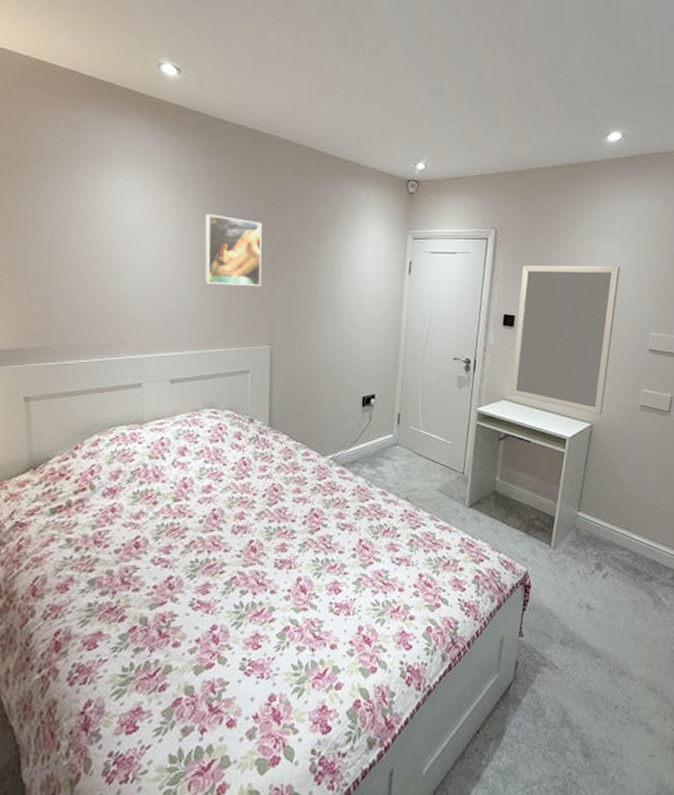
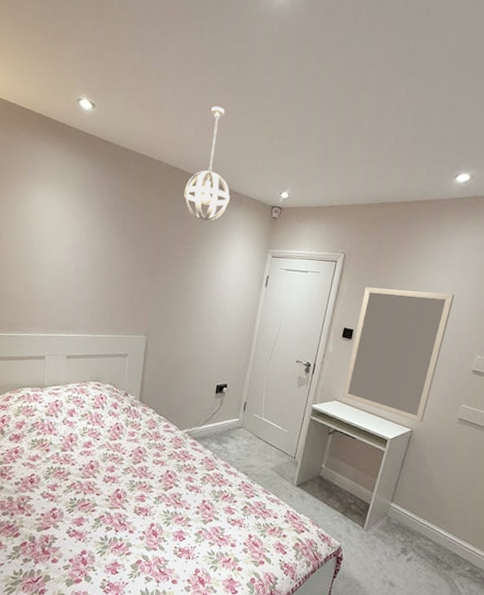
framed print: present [204,214,263,287] -> none [99,225,149,288]
pendant light: none [301,66,357,202] -> present [184,106,230,221]

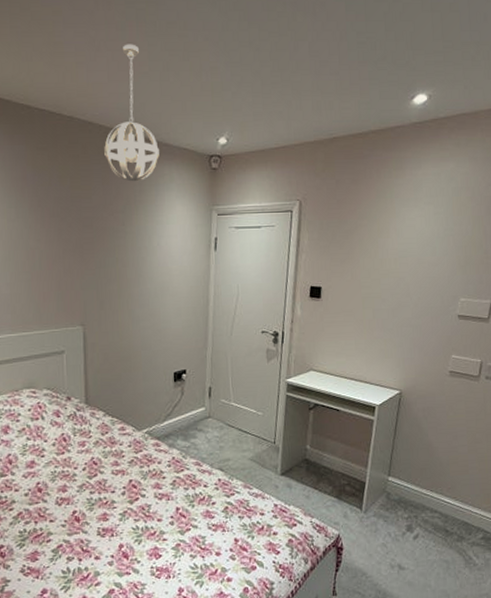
home mirror: present [342,287,455,423] -> none [318,232,428,383]

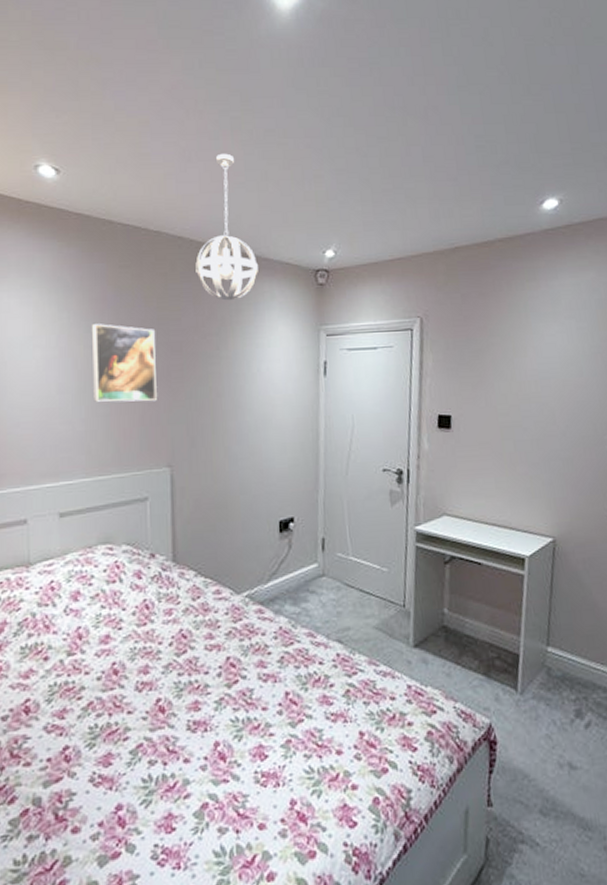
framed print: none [13,200,71,270] -> present [91,324,157,402]

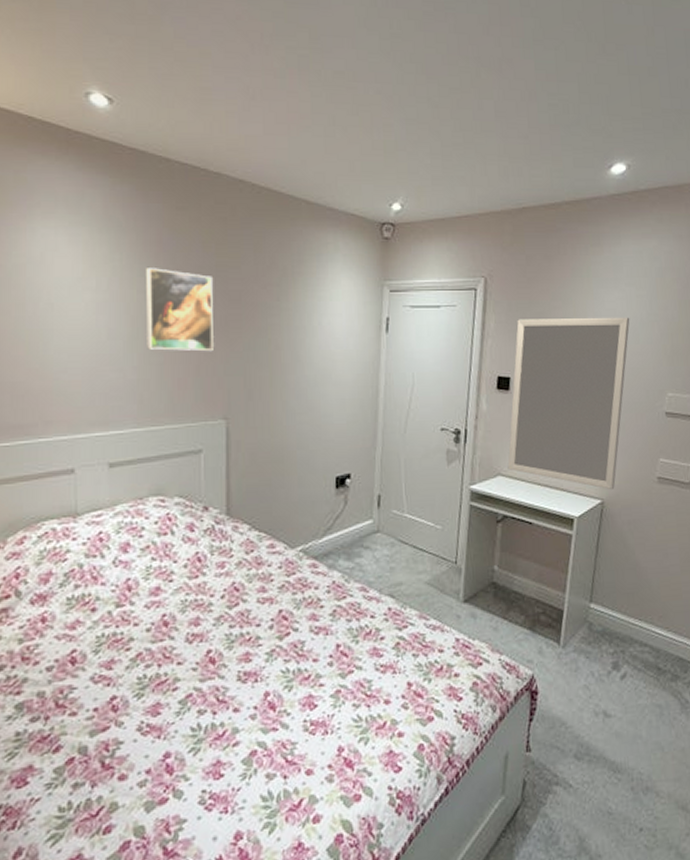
pendant light: present [195,153,258,301] -> none [257,93,322,250]
home mirror: none [452,350,572,528] -> present [507,317,630,491]

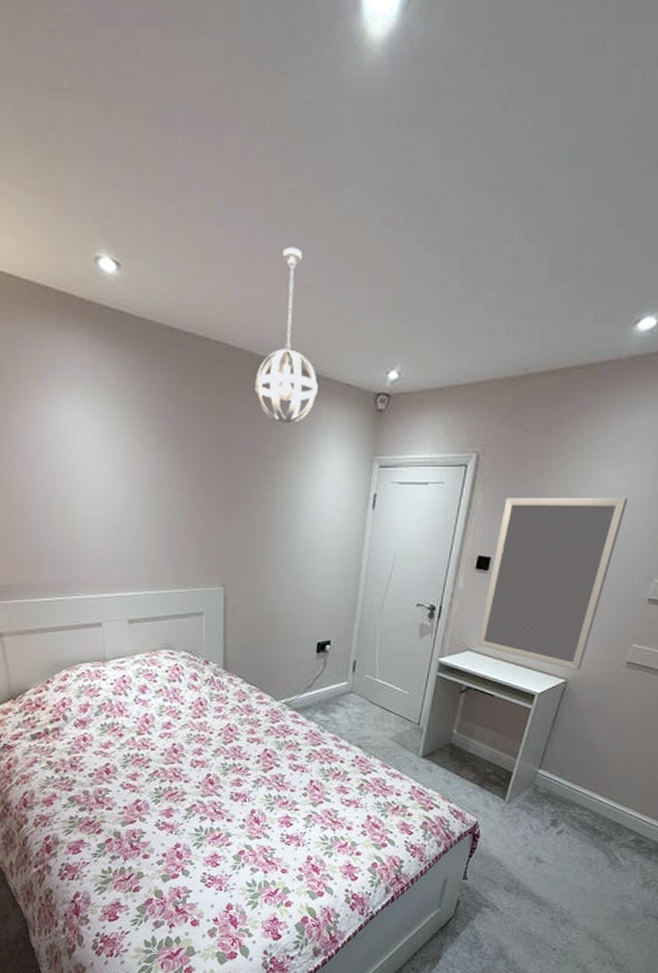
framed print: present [145,268,214,352] -> none [153,442,214,524]
pendant light: none [257,93,322,250] -> present [255,247,318,424]

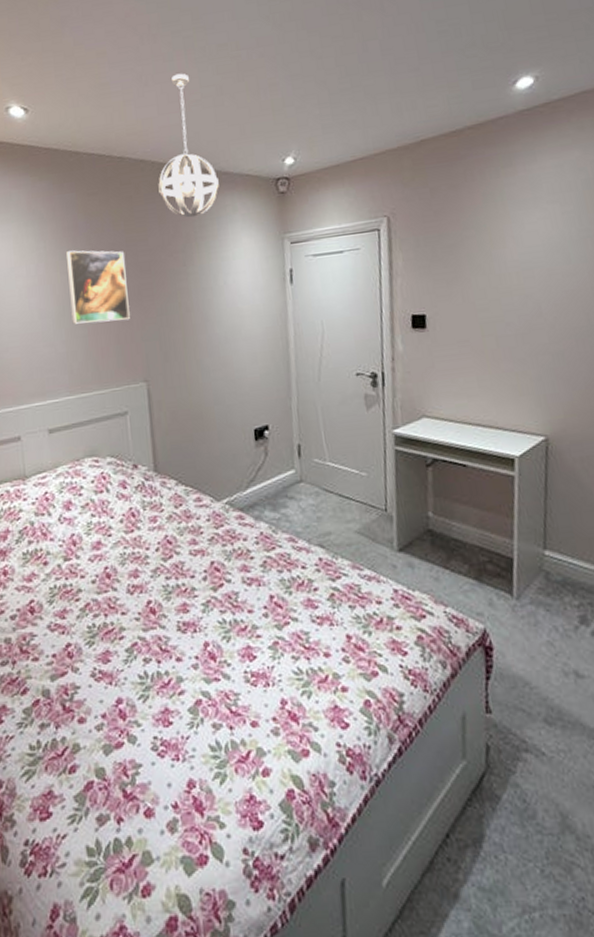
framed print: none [153,442,214,524] -> present [65,250,130,324]
home mirror: present [477,497,628,671] -> none [427,236,560,426]

